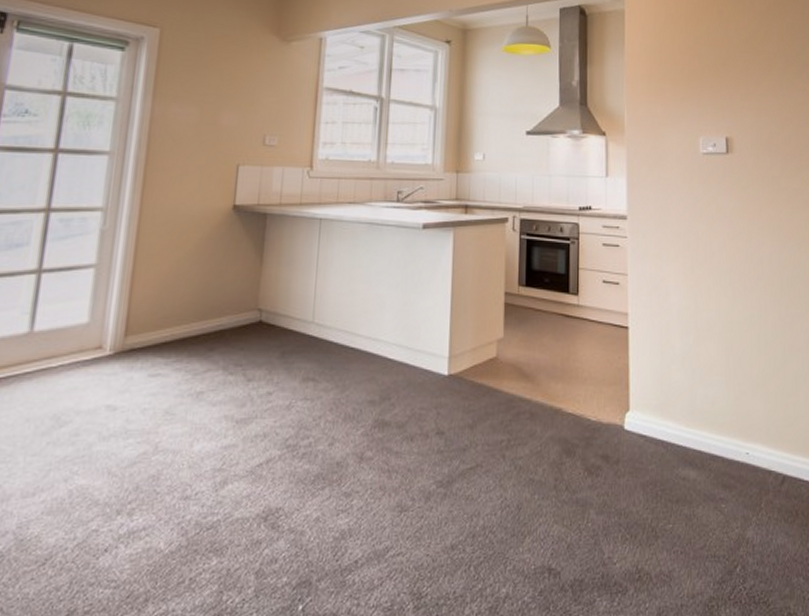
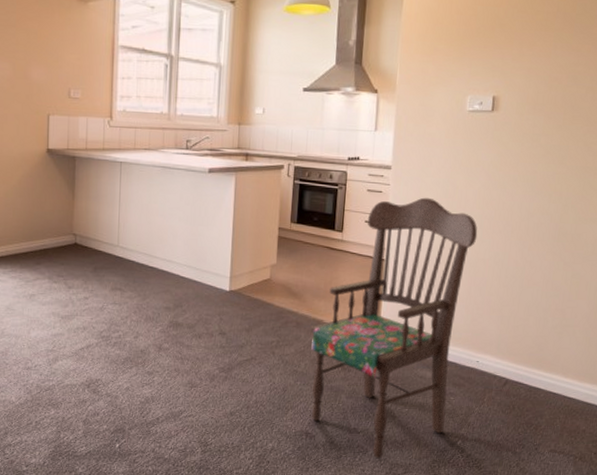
dining chair: none [547,251,729,601] -> present [310,197,478,459]

